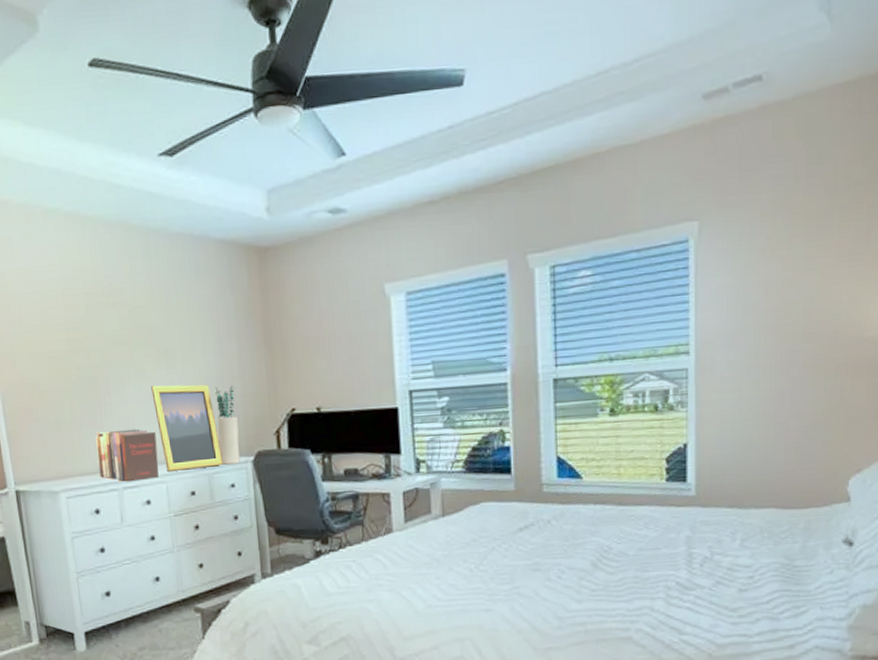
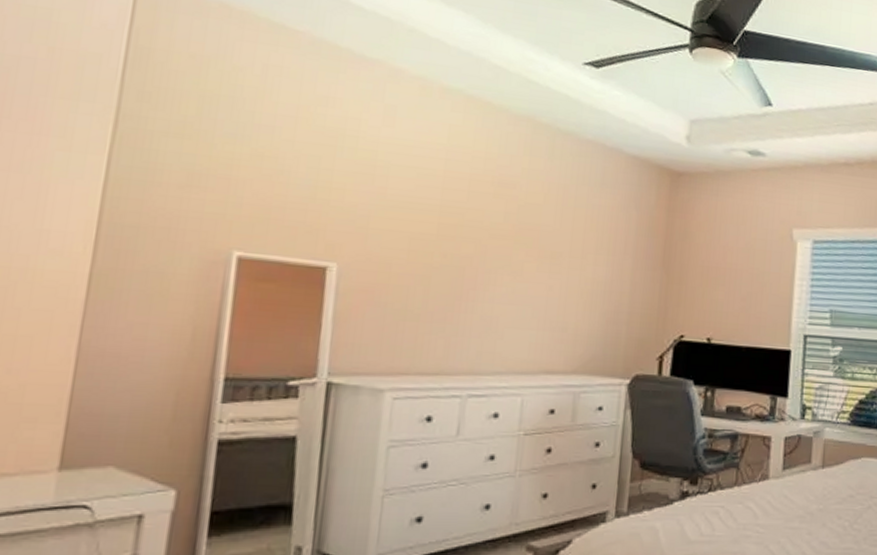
books: present [96,429,159,482] -> none [442,329,521,390]
picture frame: present [151,384,223,471] -> none [525,288,595,386]
vase: present [215,385,241,466] -> none [592,301,622,386]

